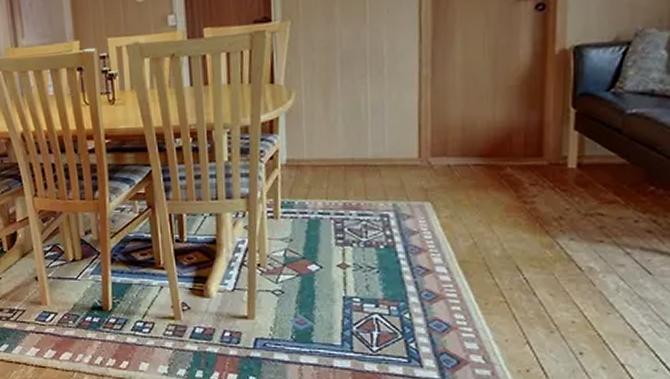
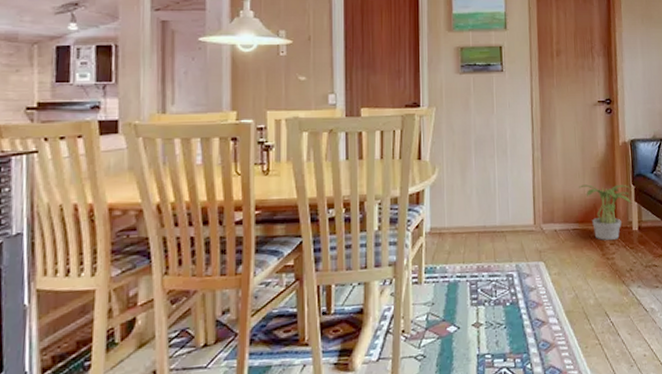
potted plant: none [486,108,569,179] -> present [579,184,632,240]

